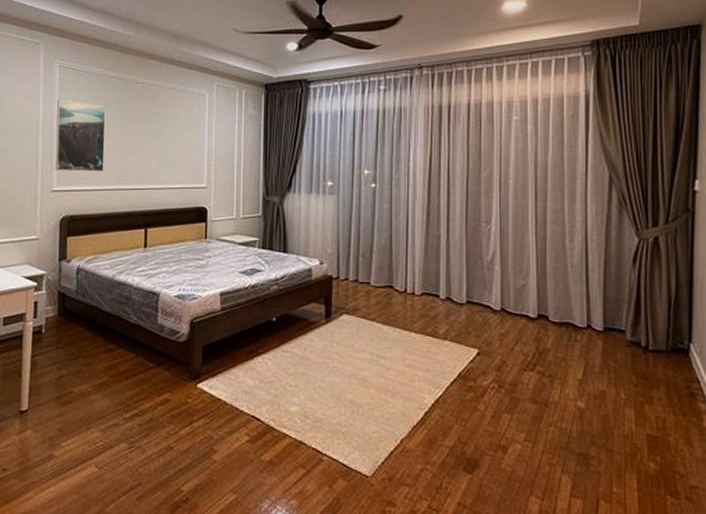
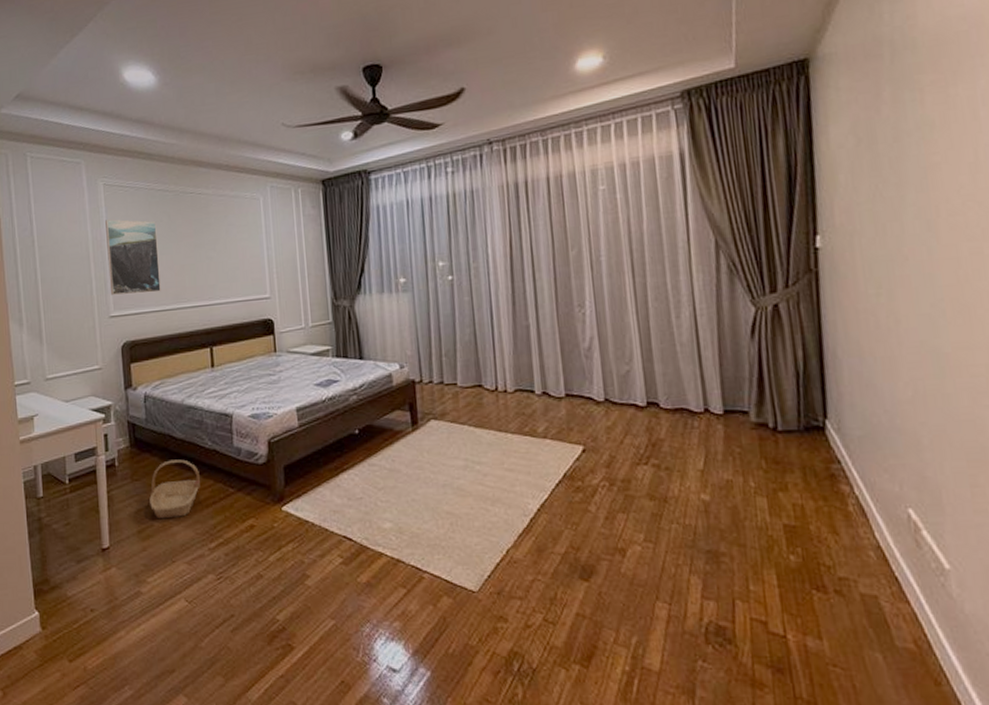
basket: none [71,331,122,387] -> present [149,459,200,519]

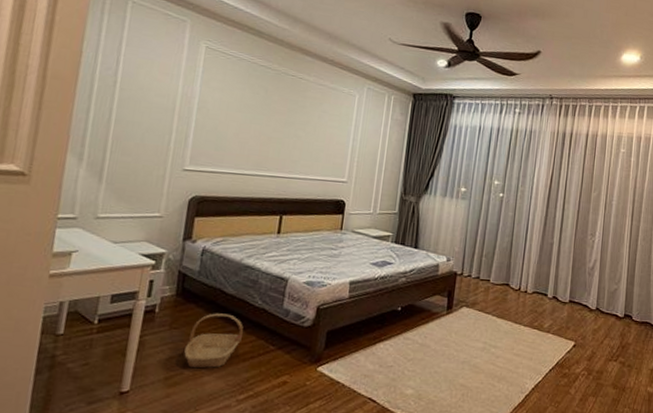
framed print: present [105,219,161,295] -> none [189,80,252,157]

